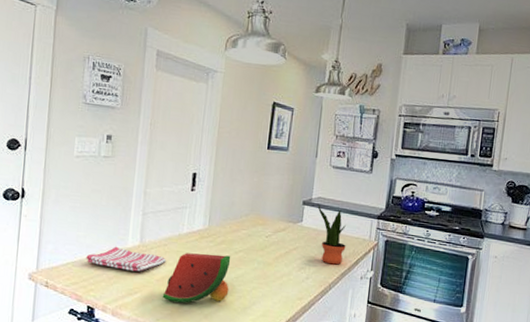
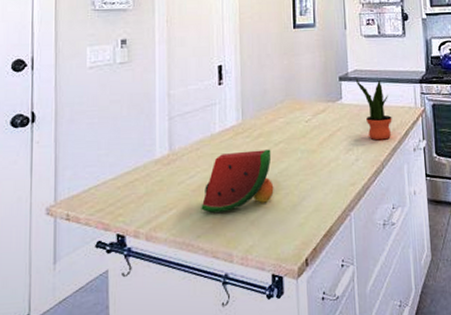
dish towel: present [86,246,166,272] -> none [110,159,200,186]

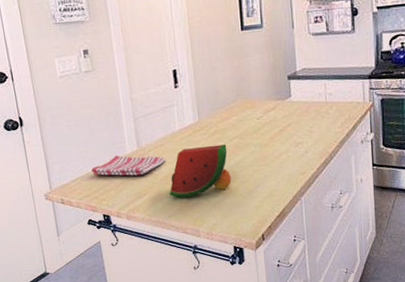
dish towel: none [110,159,200,186] -> present [91,155,165,176]
potted plant: present [355,77,392,140] -> none [303,75,341,134]

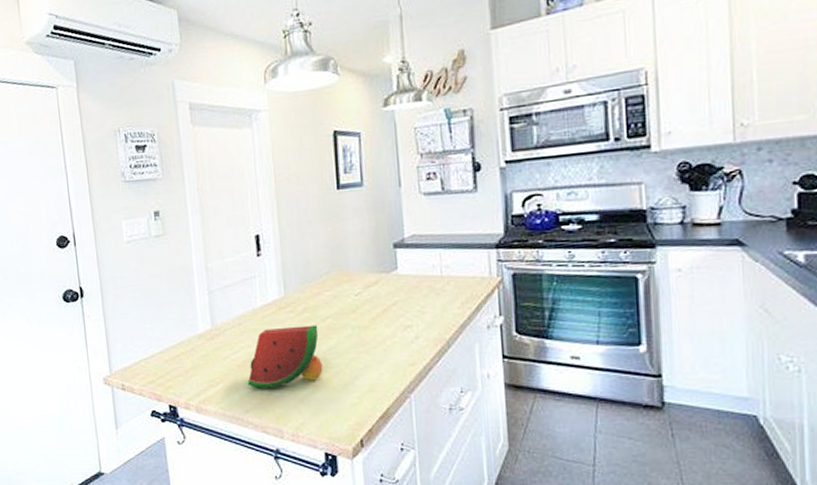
dish towel: present [91,155,165,176] -> none [157,334,244,360]

